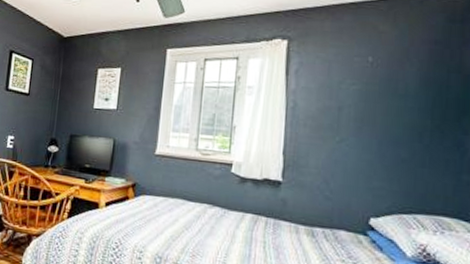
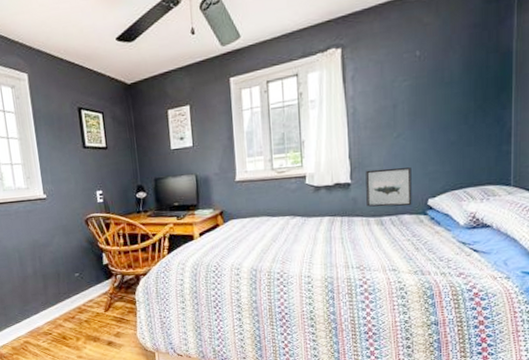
wall art: none [297,171,353,222] -> present [365,167,412,207]

